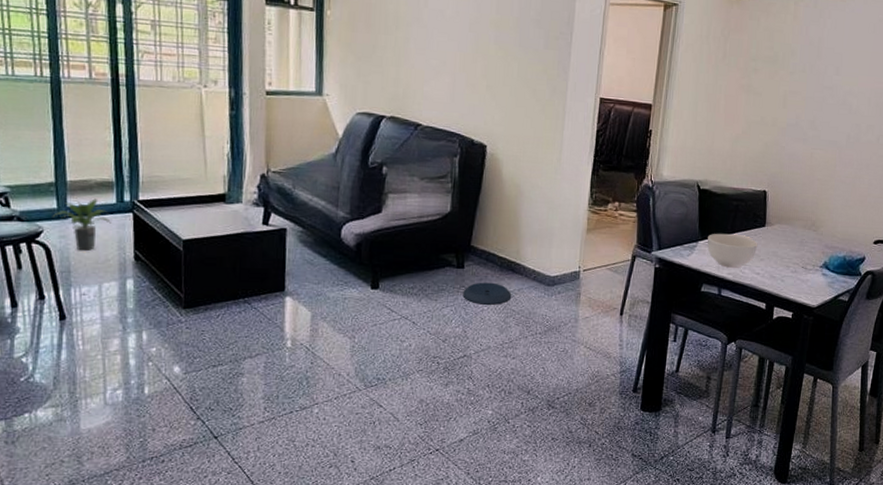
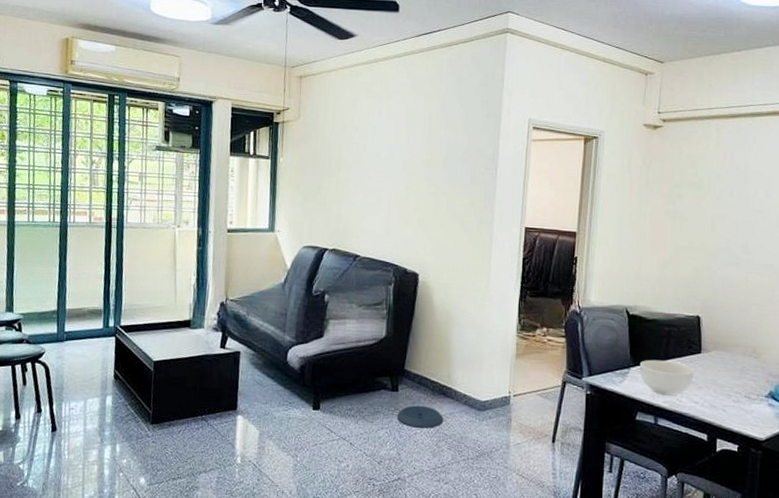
potted plant: present [52,198,113,250] -> none [52,324,99,370]

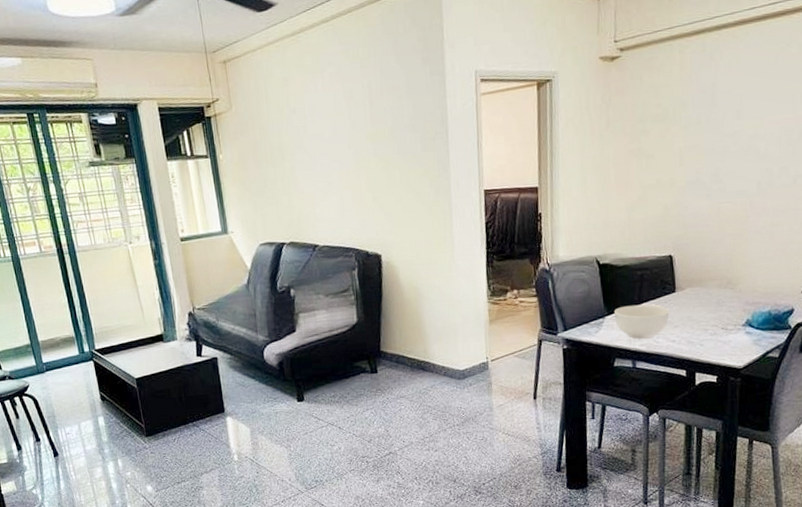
robot vacuum: present [397,405,443,428] -> none [380,382,425,405]

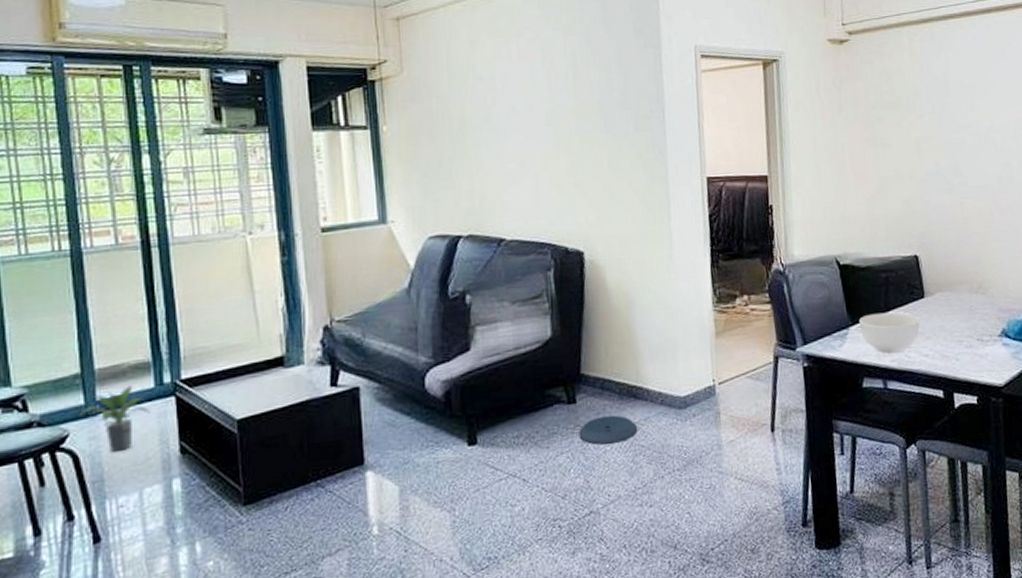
potted plant: none [33,353,79,398] -> present [78,385,152,452]
robot vacuum: none [380,382,425,405] -> present [578,415,637,445]

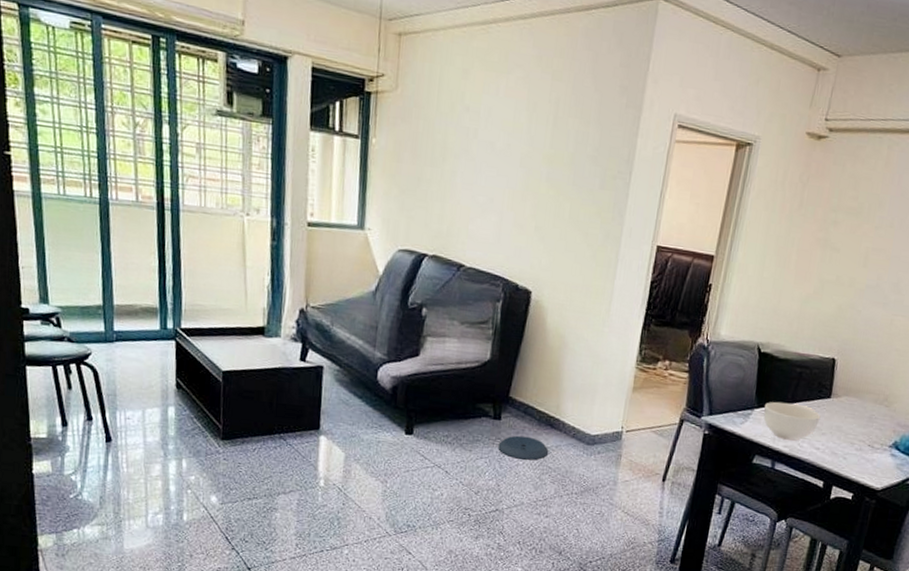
potted plant: present [78,385,152,452] -> none [99,324,156,375]

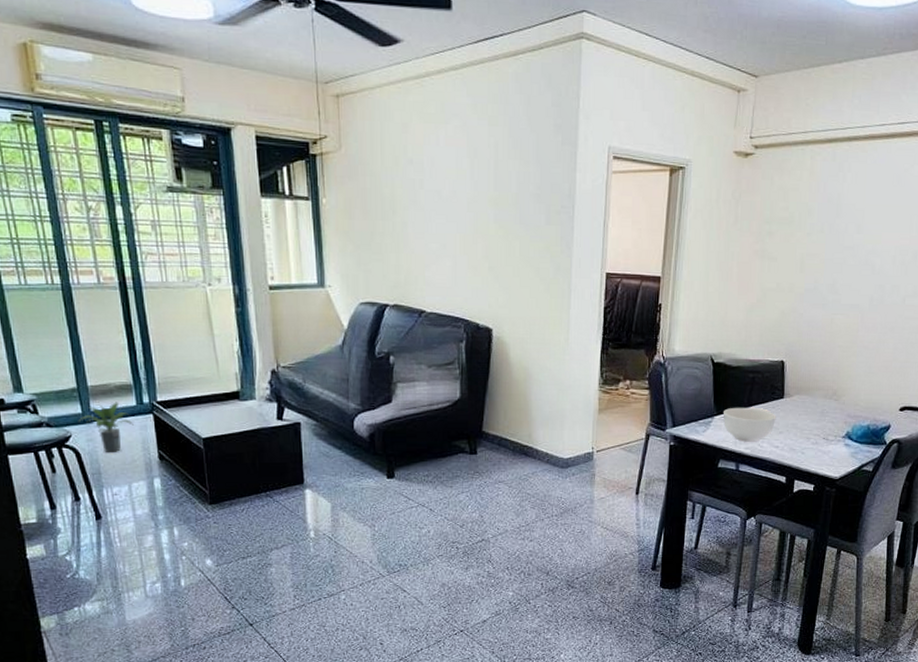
potted plant: none [99,324,156,375] -> present [78,402,135,452]
robot vacuum: present [498,435,548,460] -> none [477,467,525,489]

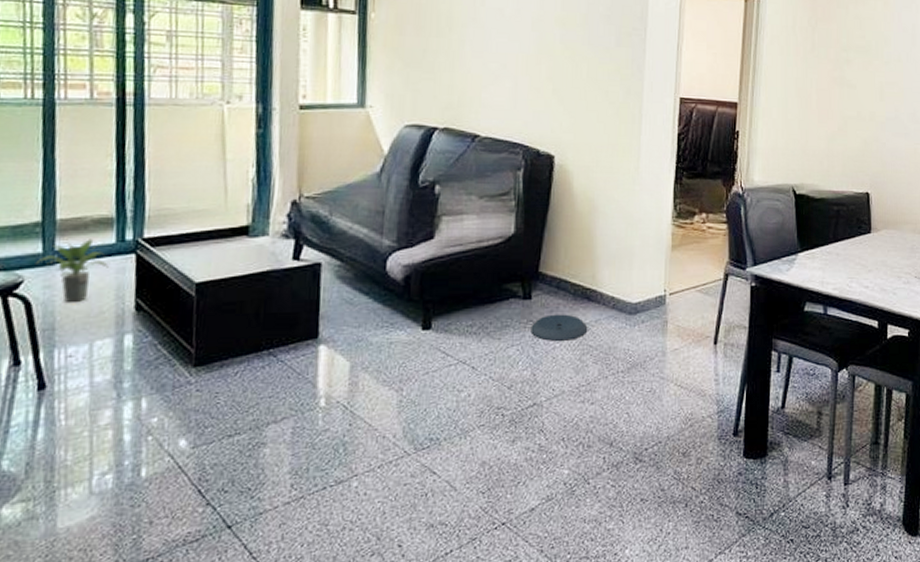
robot vacuum: none [477,467,525,489] -> present [530,314,587,341]
bowl: present [723,407,776,443] -> none [807,243,864,283]

